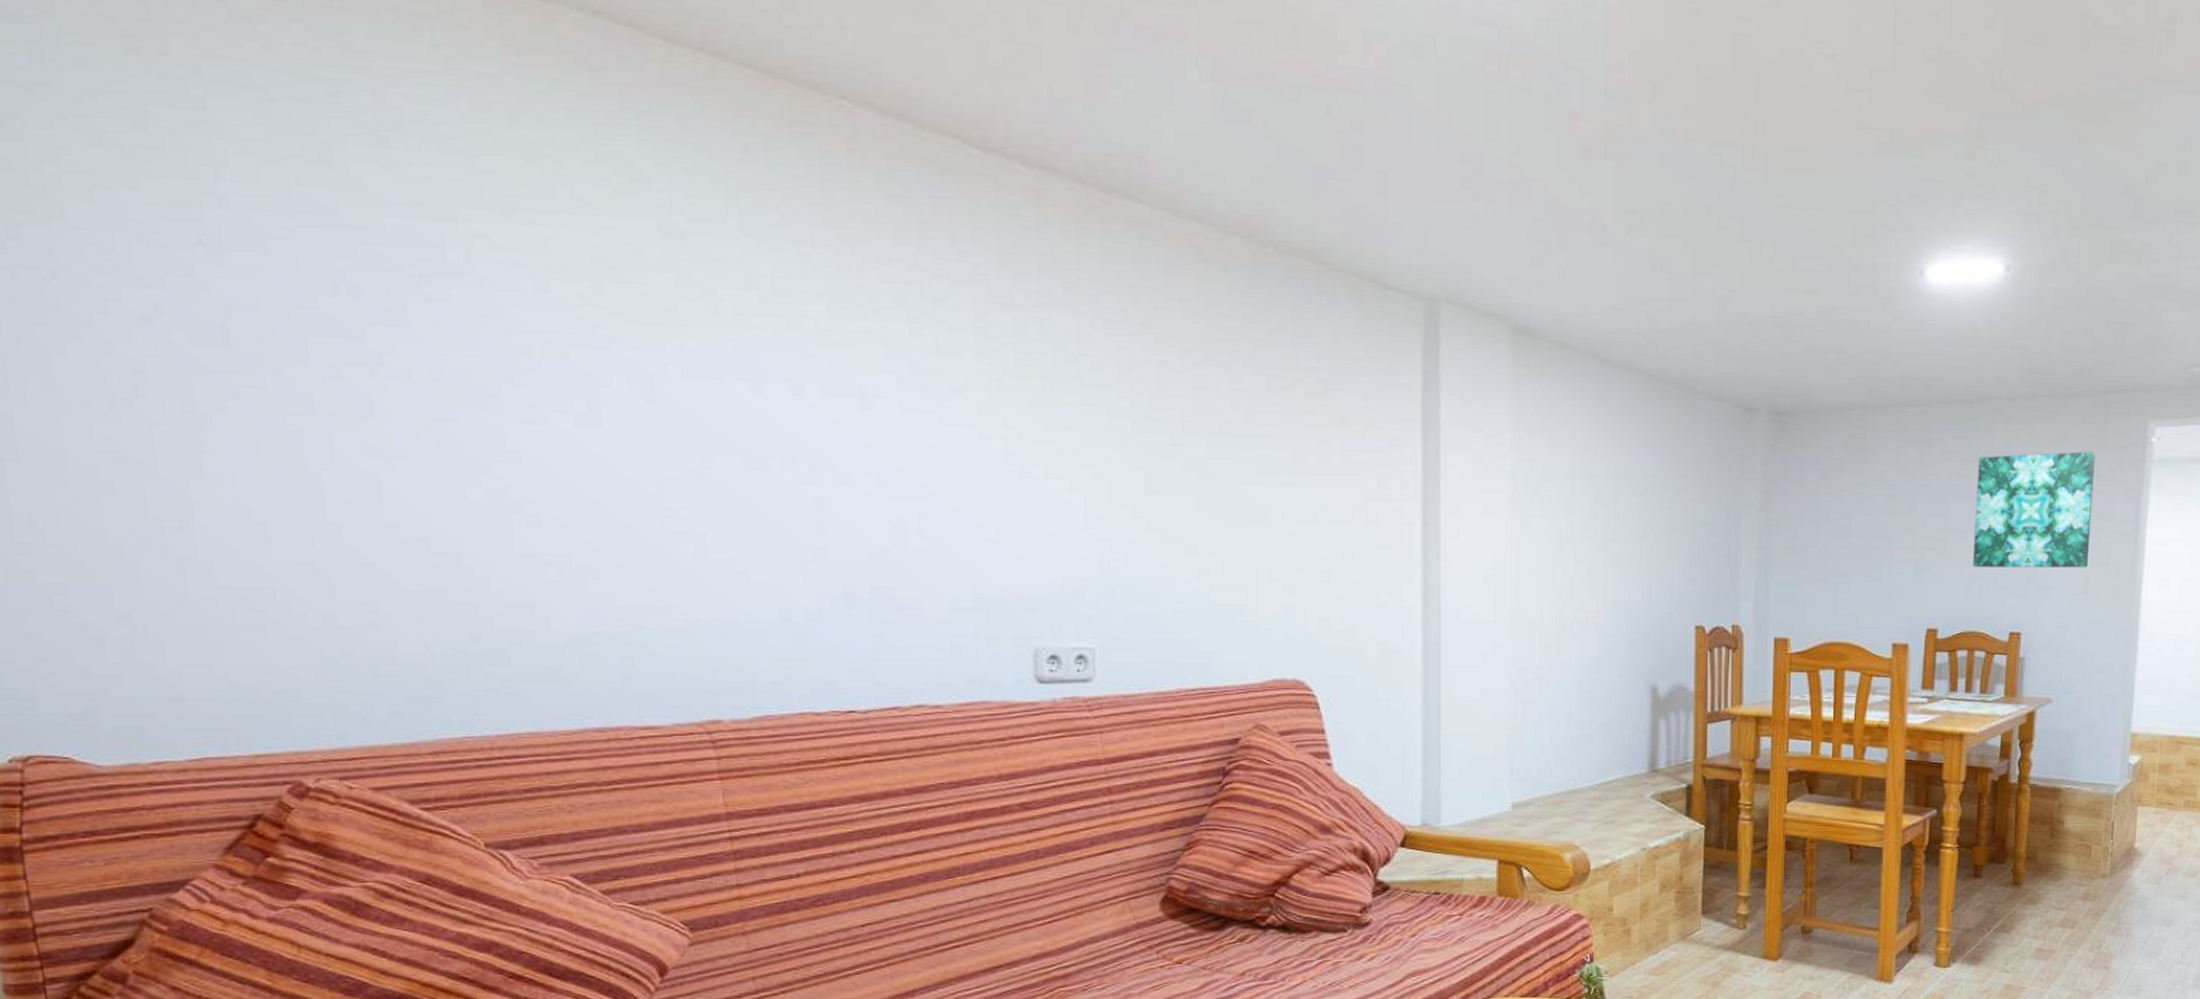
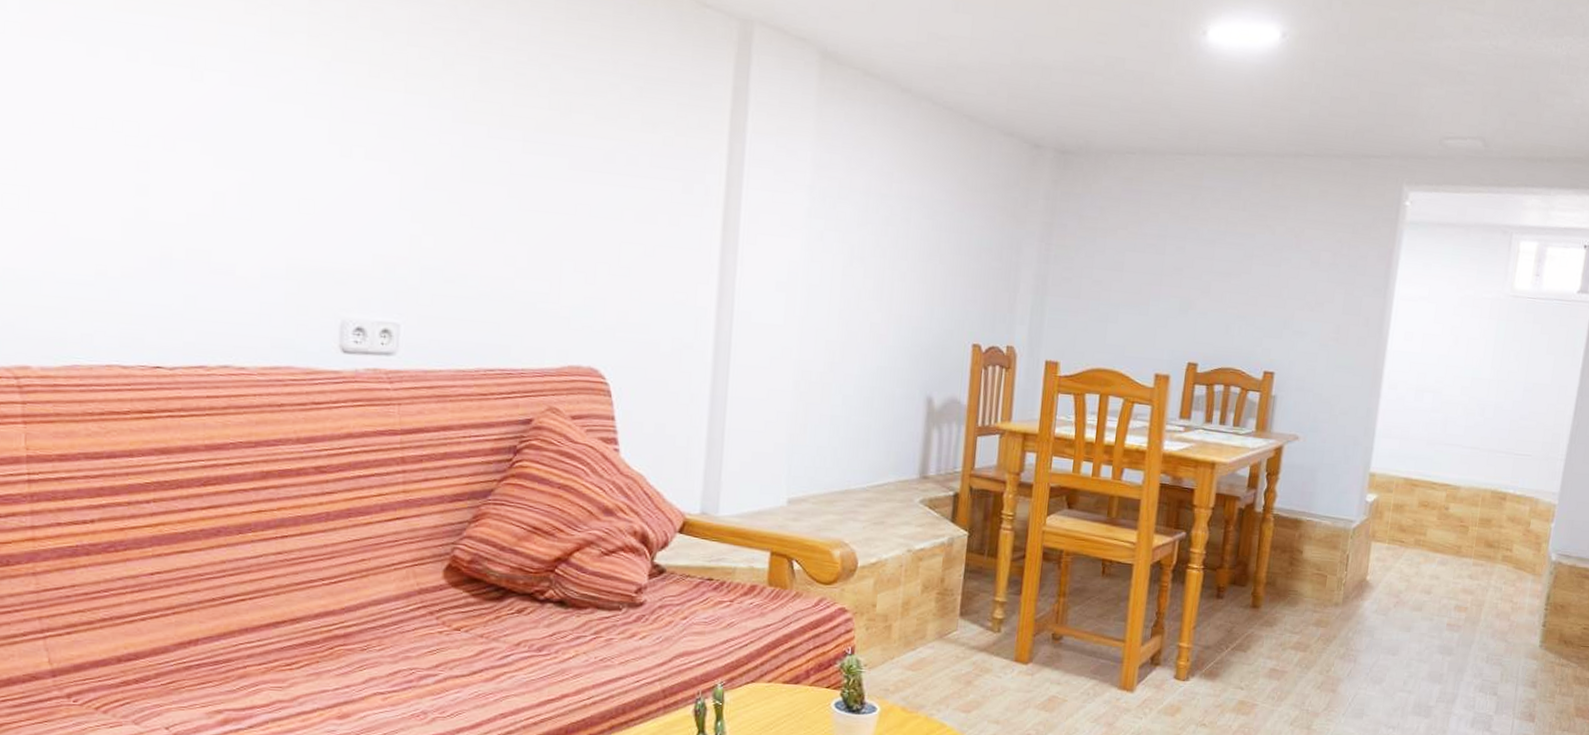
wall art: present [1973,451,2096,568] -> none [1234,206,1354,317]

